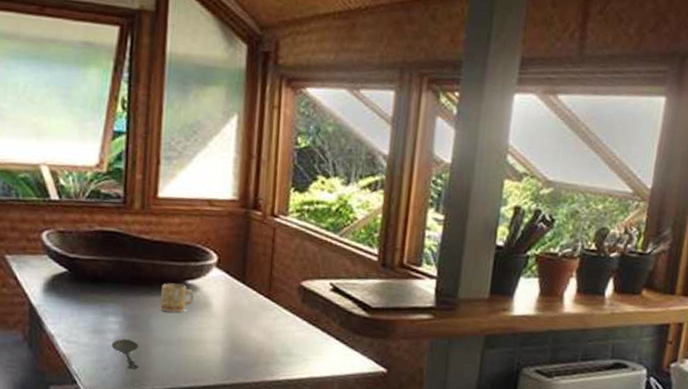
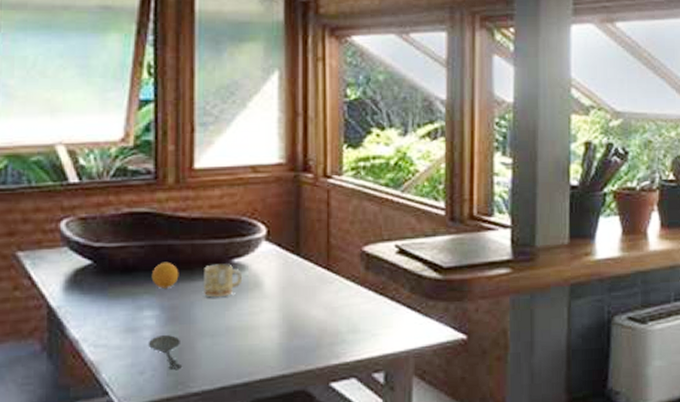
fruit: none [116,276,140,300] -> present [151,261,179,289]

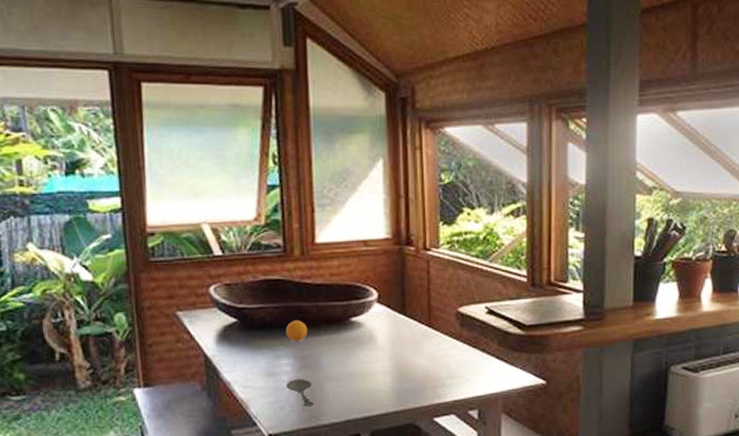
mug: present [204,264,243,298] -> none [328,322,360,349]

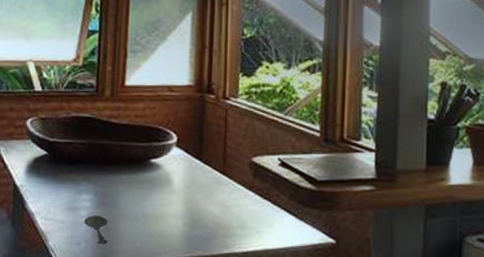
fruit: present [285,320,308,342] -> none [89,157,110,178]

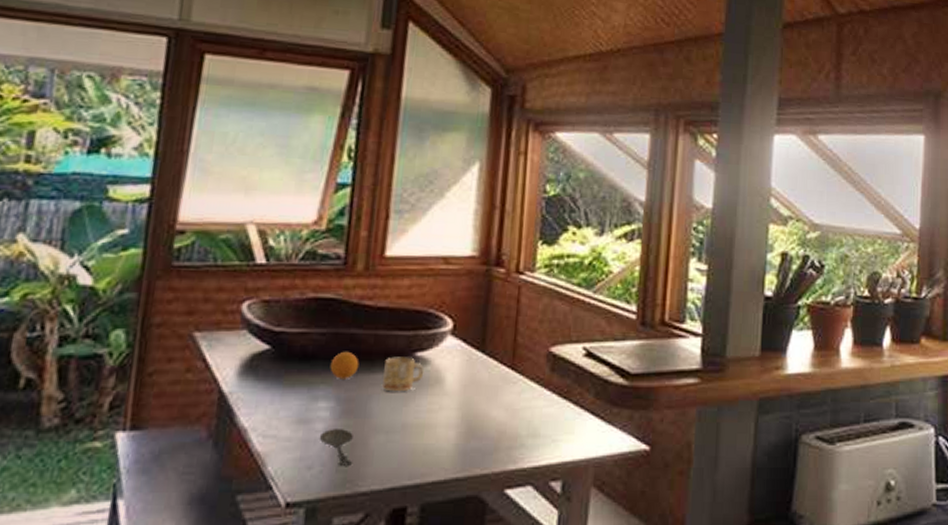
fruit: none [89,157,110,178] -> present [330,351,359,379]
mug: none [127,162,157,189] -> present [382,357,425,392]

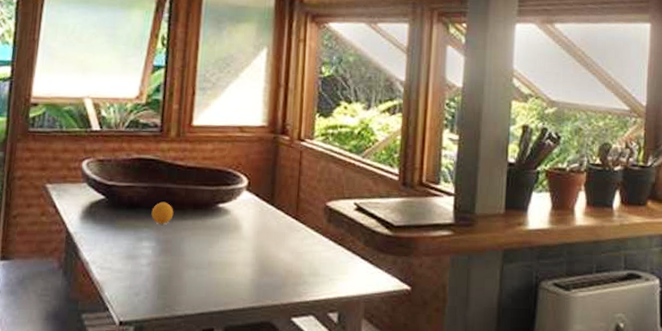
spoon: present [319,427,353,467] -> none [144,263,171,295]
mug: present [382,357,425,392] -> none [192,207,226,236]

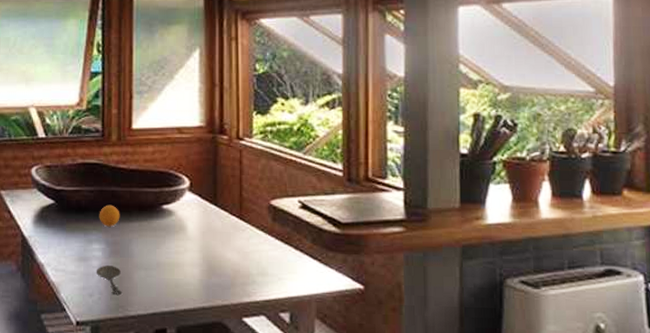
spoon: none [144,263,171,295] -> present [96,264,123,296]

